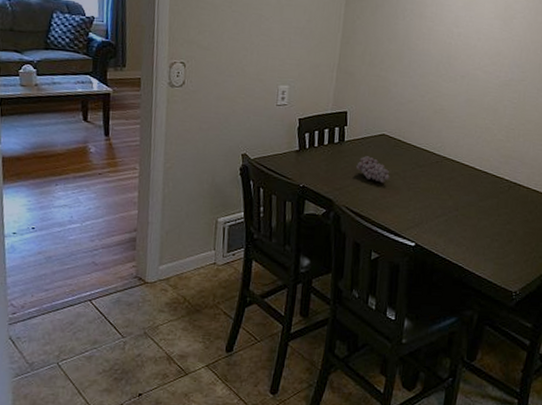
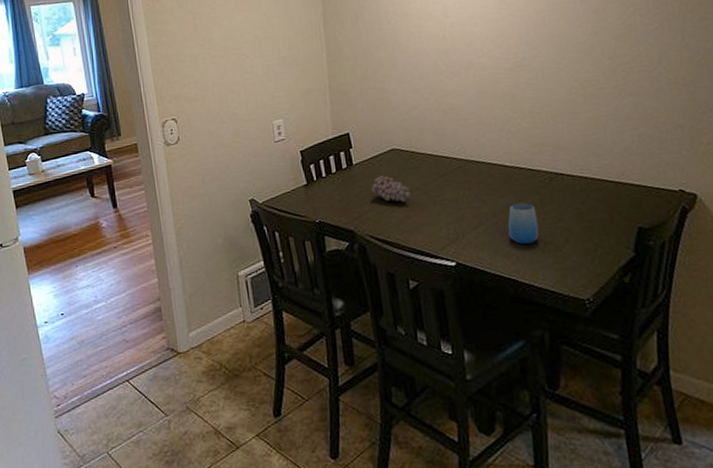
cup: none [464,202,492,238] -> present [507,202,539,244]

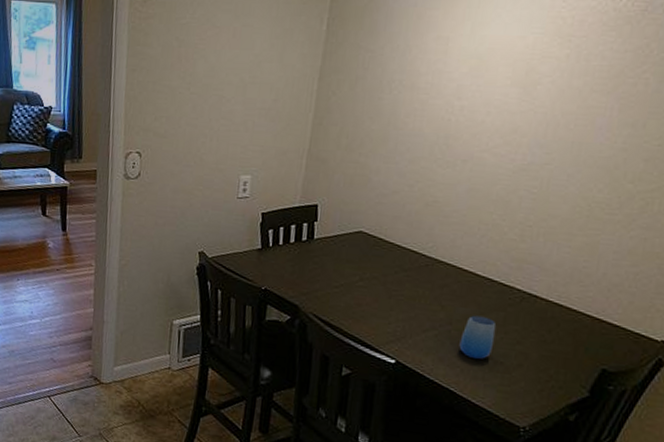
fruit: present [371,176,411,202] -> none [327,256,367,288]

